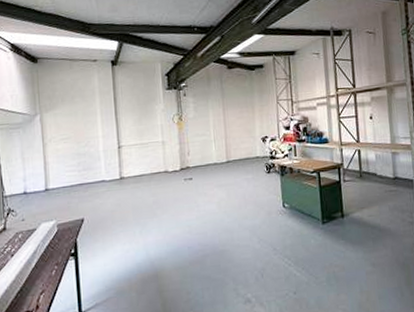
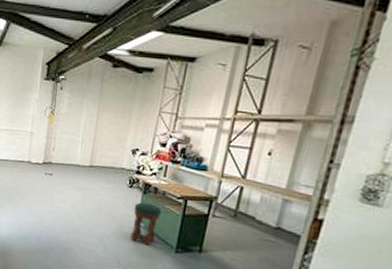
stool: none [276,183,302,225] -> present [130,202,162,246]

